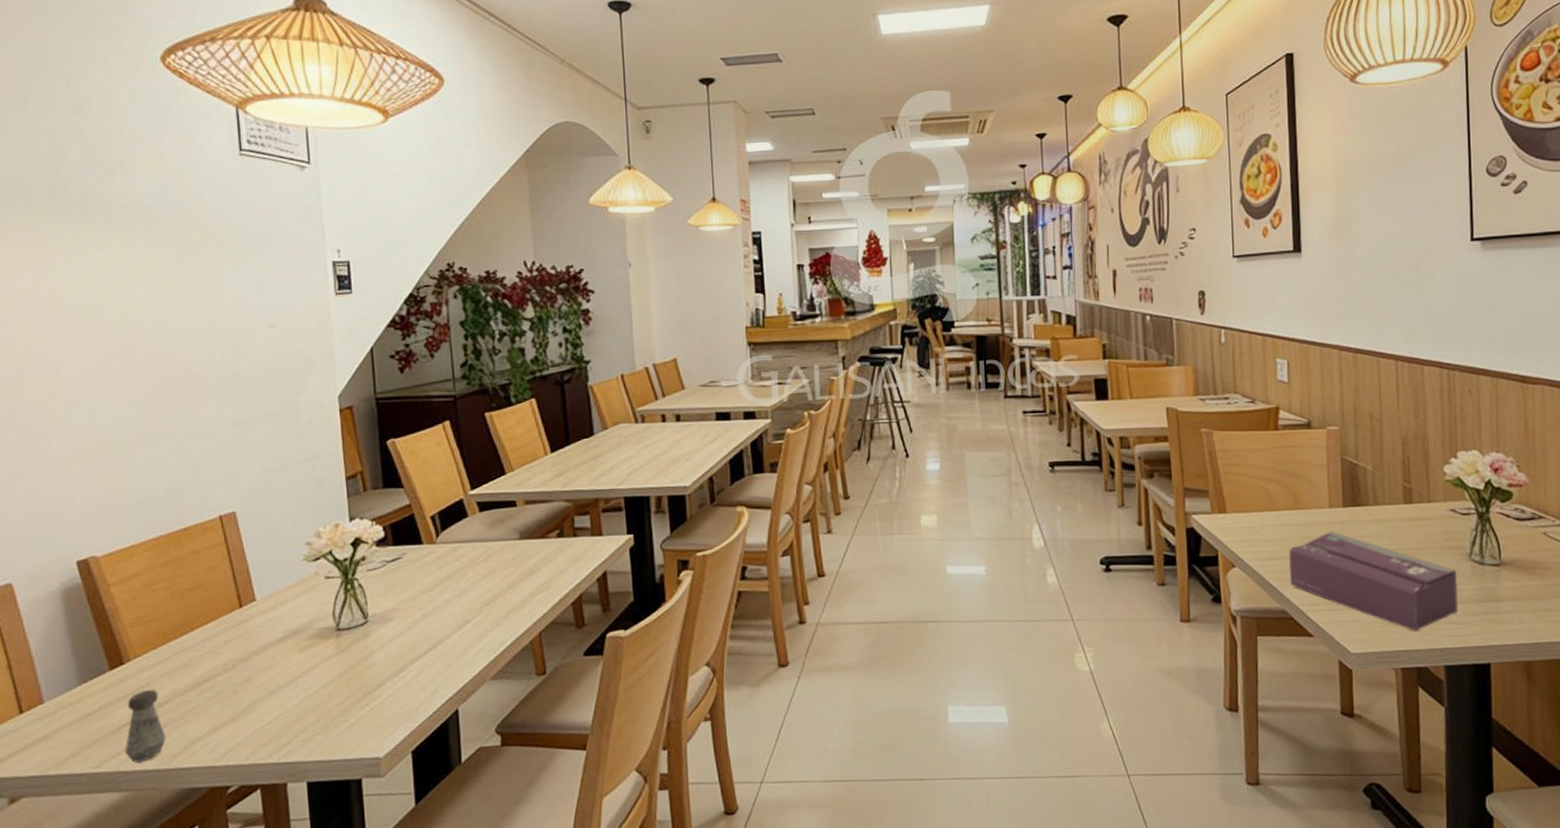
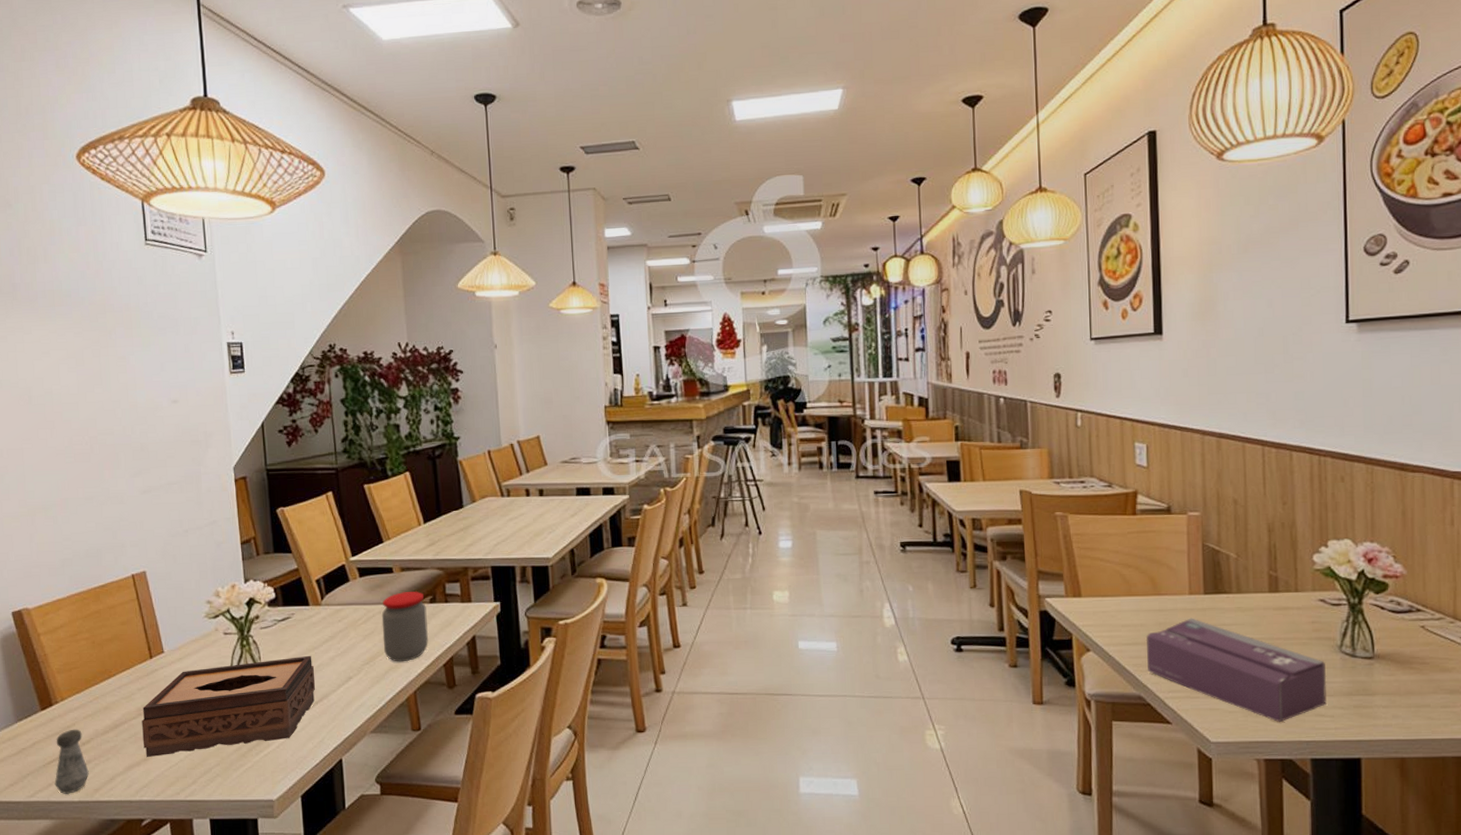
tissue box: none [229,598,430,718] -> present [142,655,316,758]
jar: none [503,525,556,602] -> present [381,590,429,662]

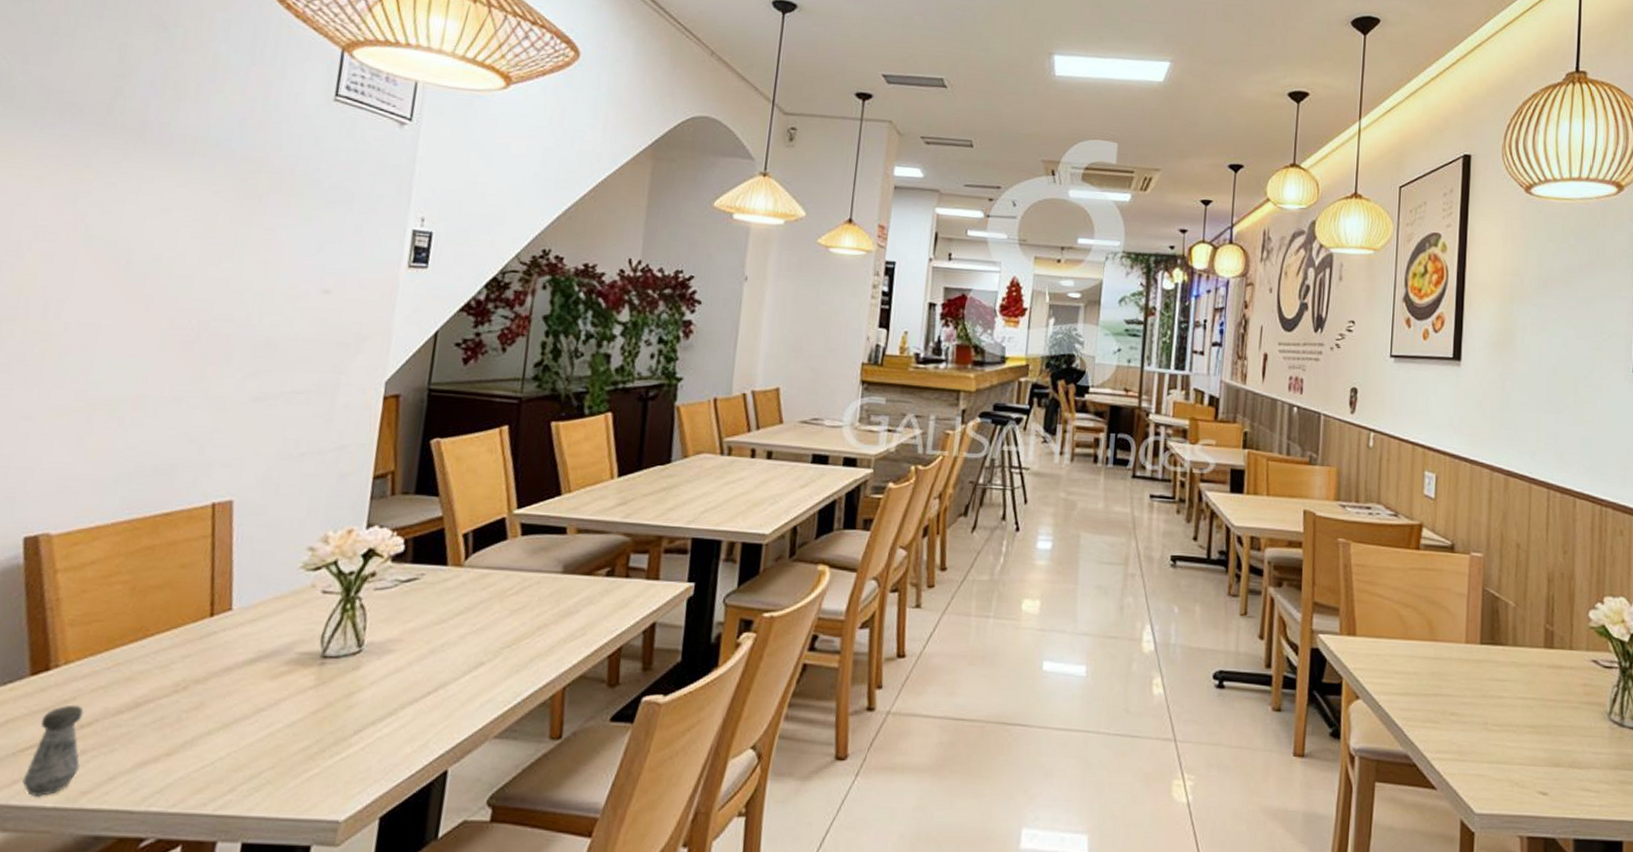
tissue box: present [142,655,316,758] -> none [169,629,436,752]
jar: present [381,590,429,662] -> none [534,558,601,649]
tissue box: present [1145,618,1327,722] -> none [1417,669,1595,794]

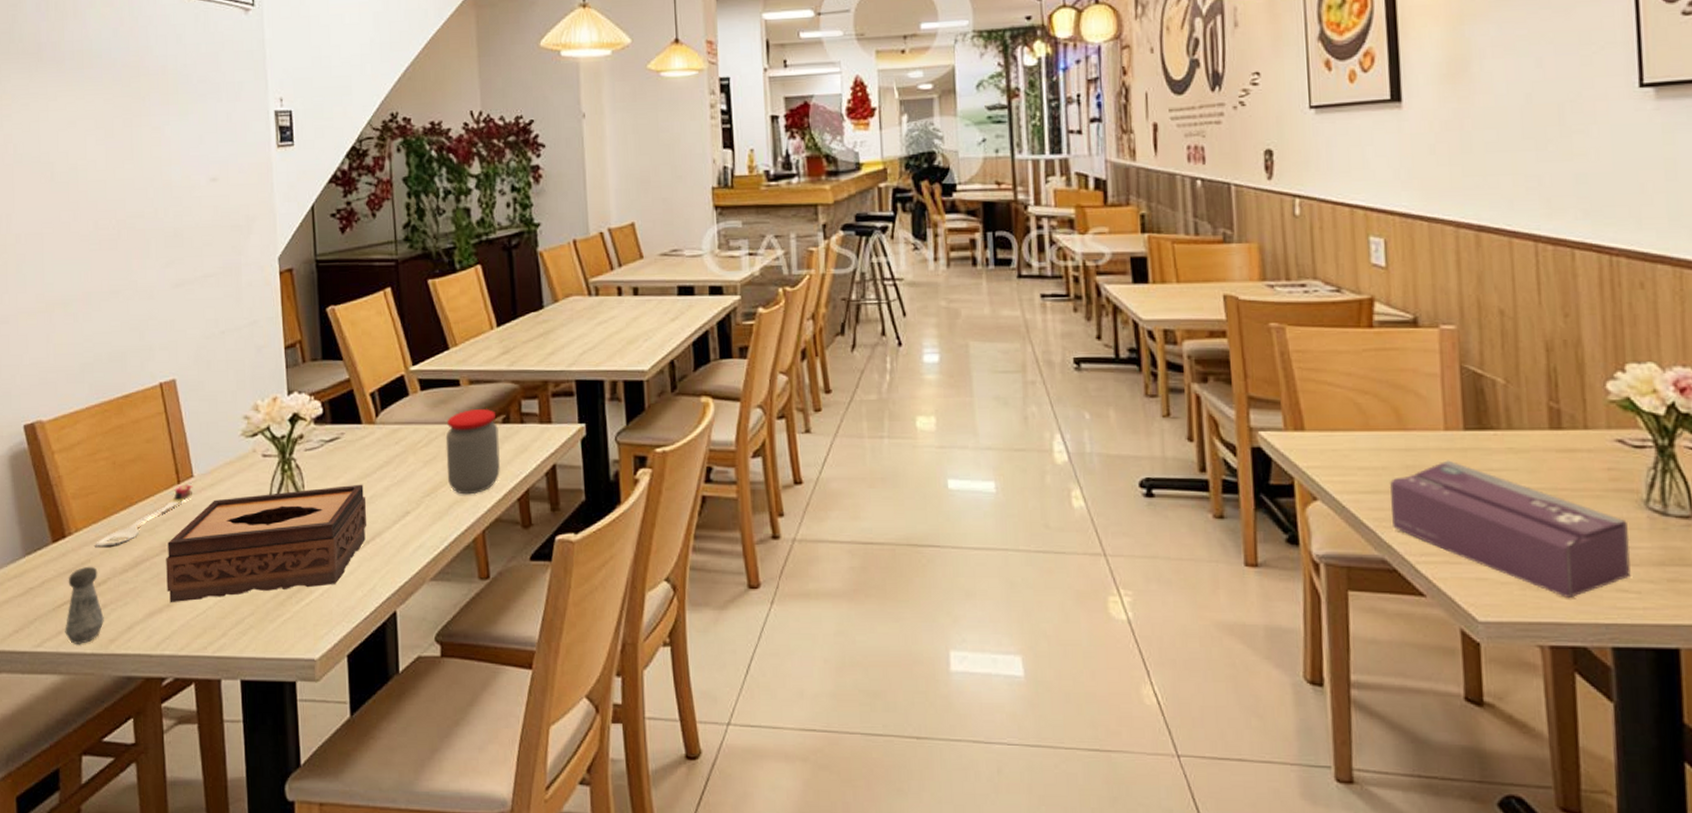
spoon: none [86,618,229,684] -> present [95,484,193,547]
tissue box: none [169,629,436,752] -> present [166,484,367,603]
jar: none [534,558,601,649] -> present [445,408,501,495]
tissue box: none [1417,669,1595,794] -> present [1389,460,1631,598]

